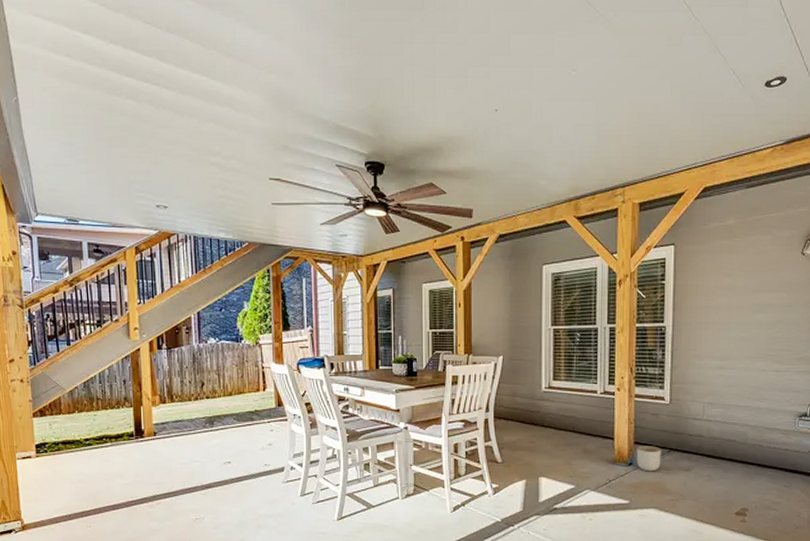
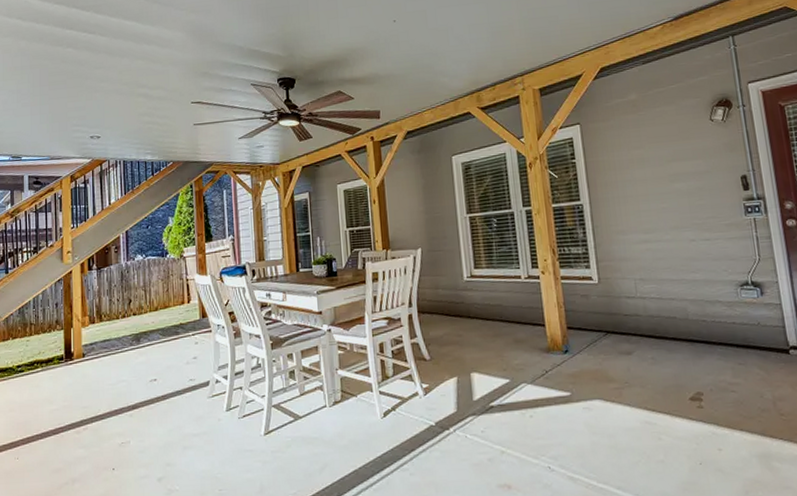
planter: present [636,446,661,472] -> none [570,330,599,359]

